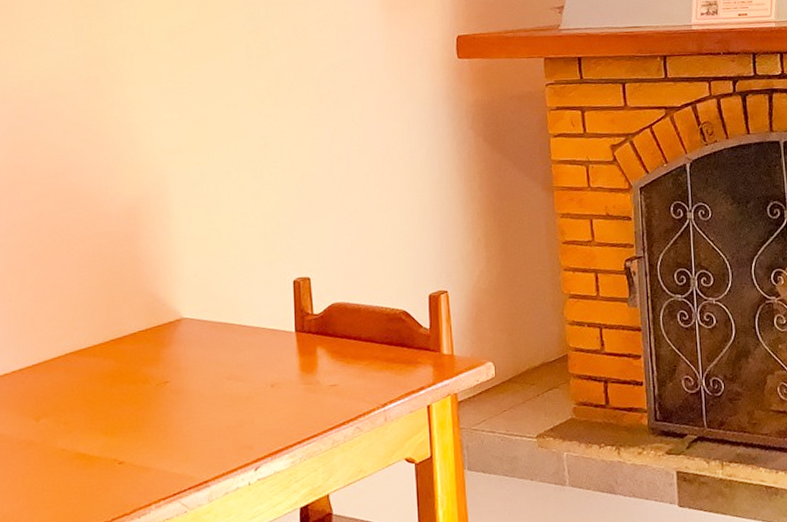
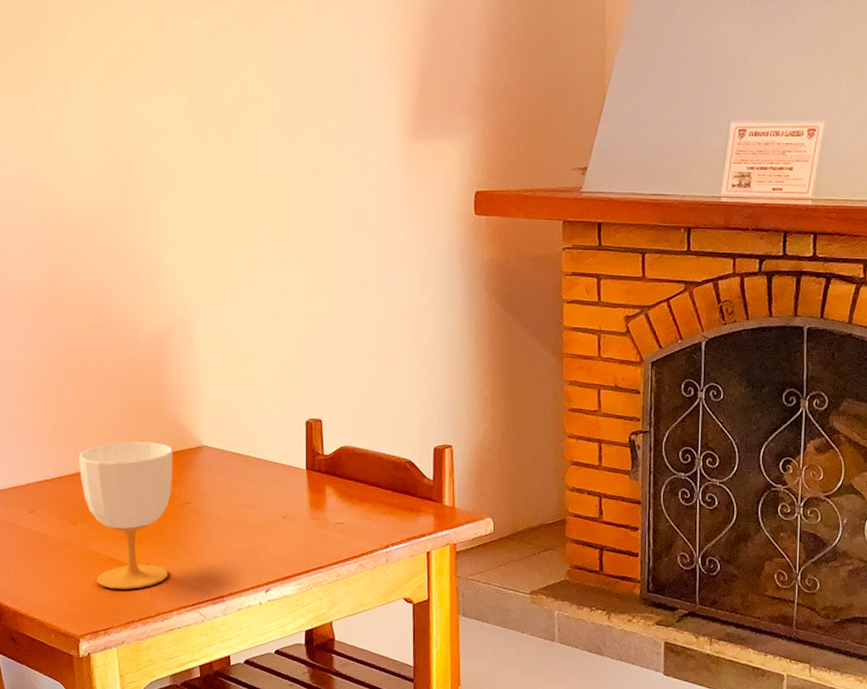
cup: none [42,319,150,488] -> present [78,441,173,589]

